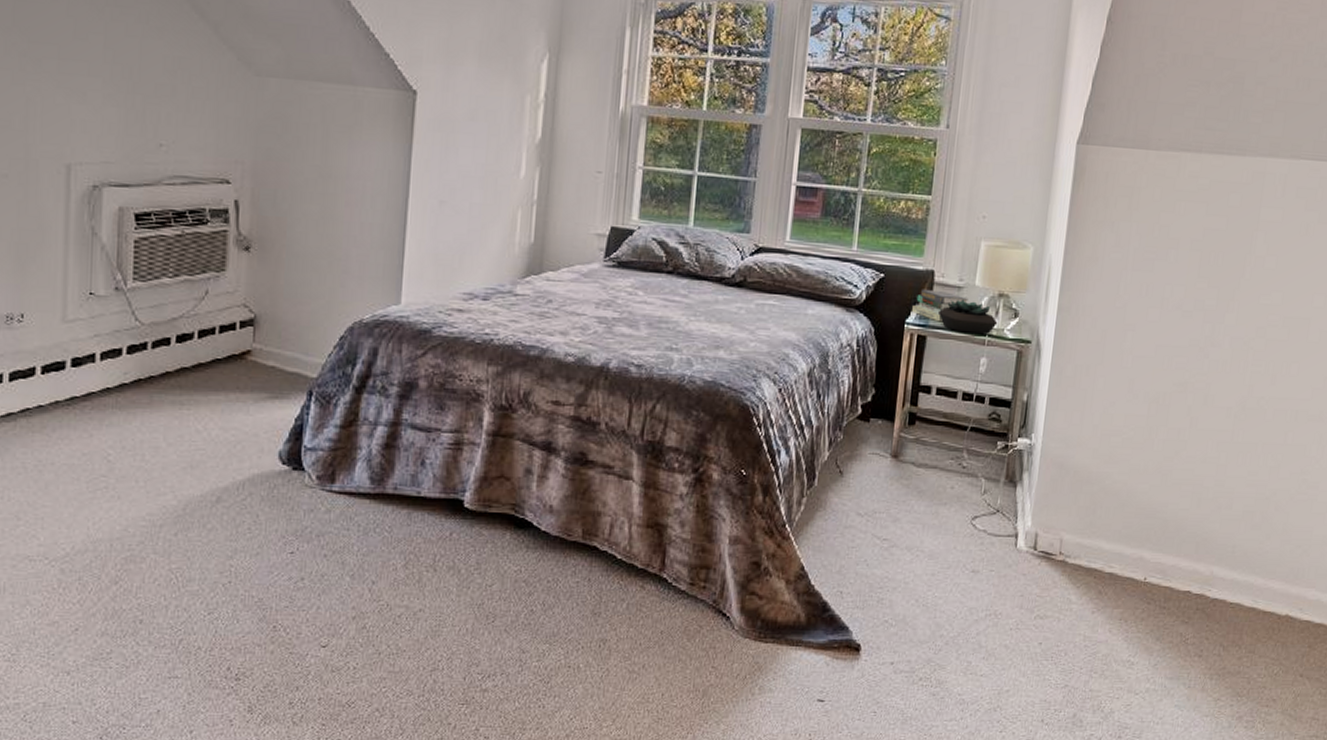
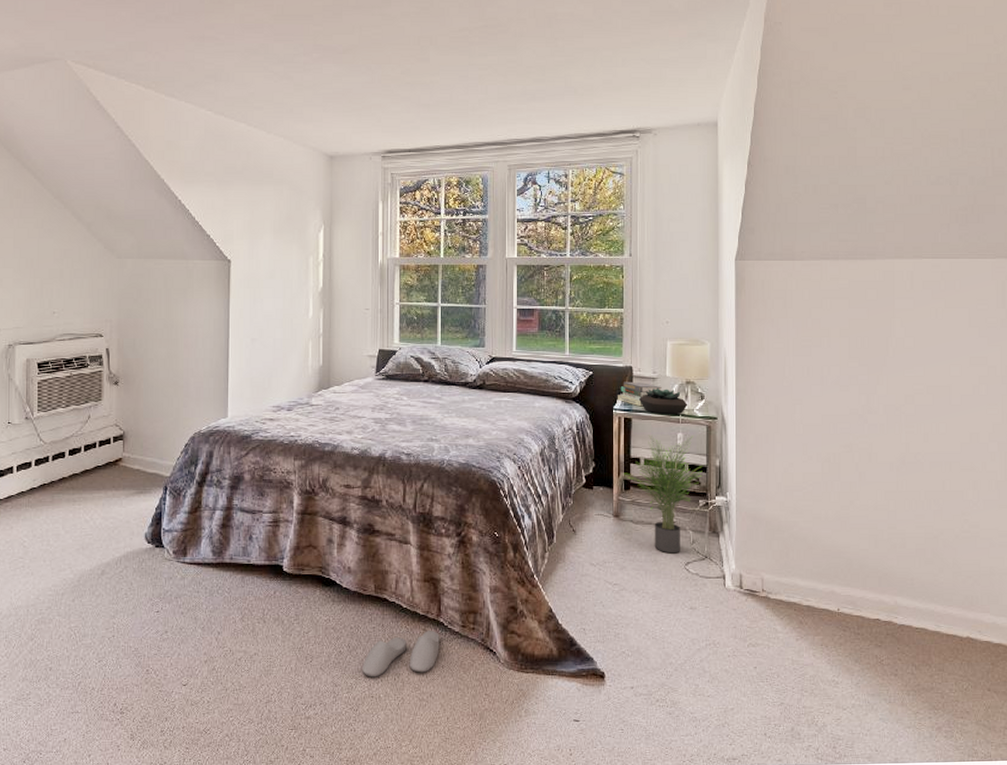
slippers: none [557,588,661,643] -> present [361,631,440,678]
potted plant: none [910,358,1007,505] -> present [624,435,703,554]

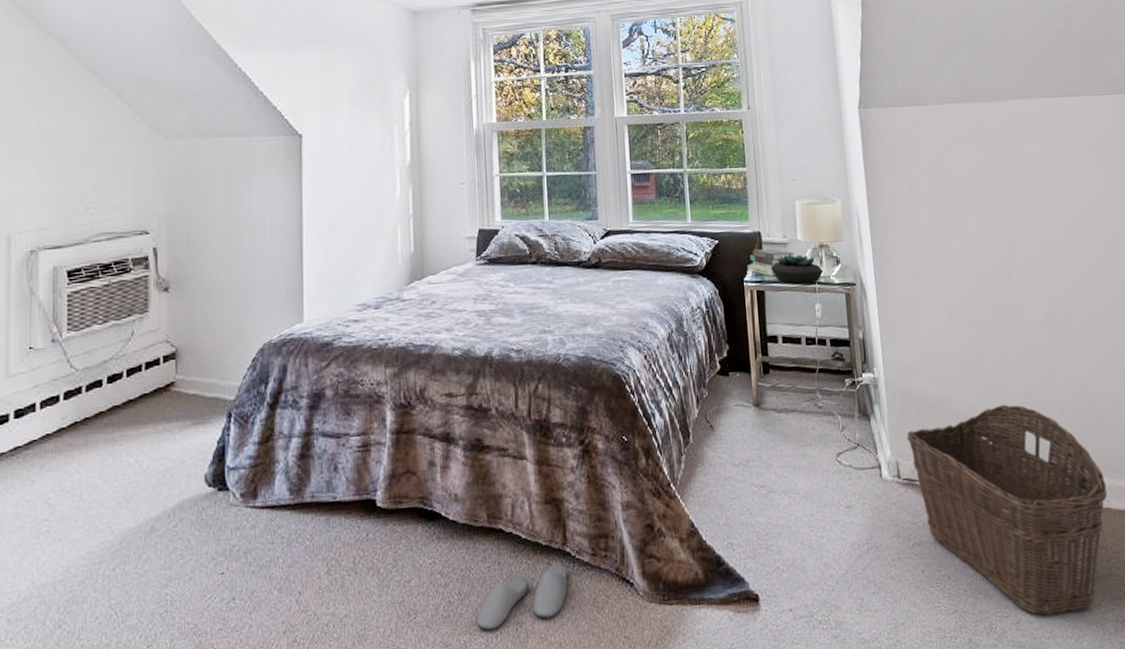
potted plant: present [624,435,703,554] -> none [761,306,846,445]
wicker basket: none [751,533,938,717] -> present [906,404,1107,616]

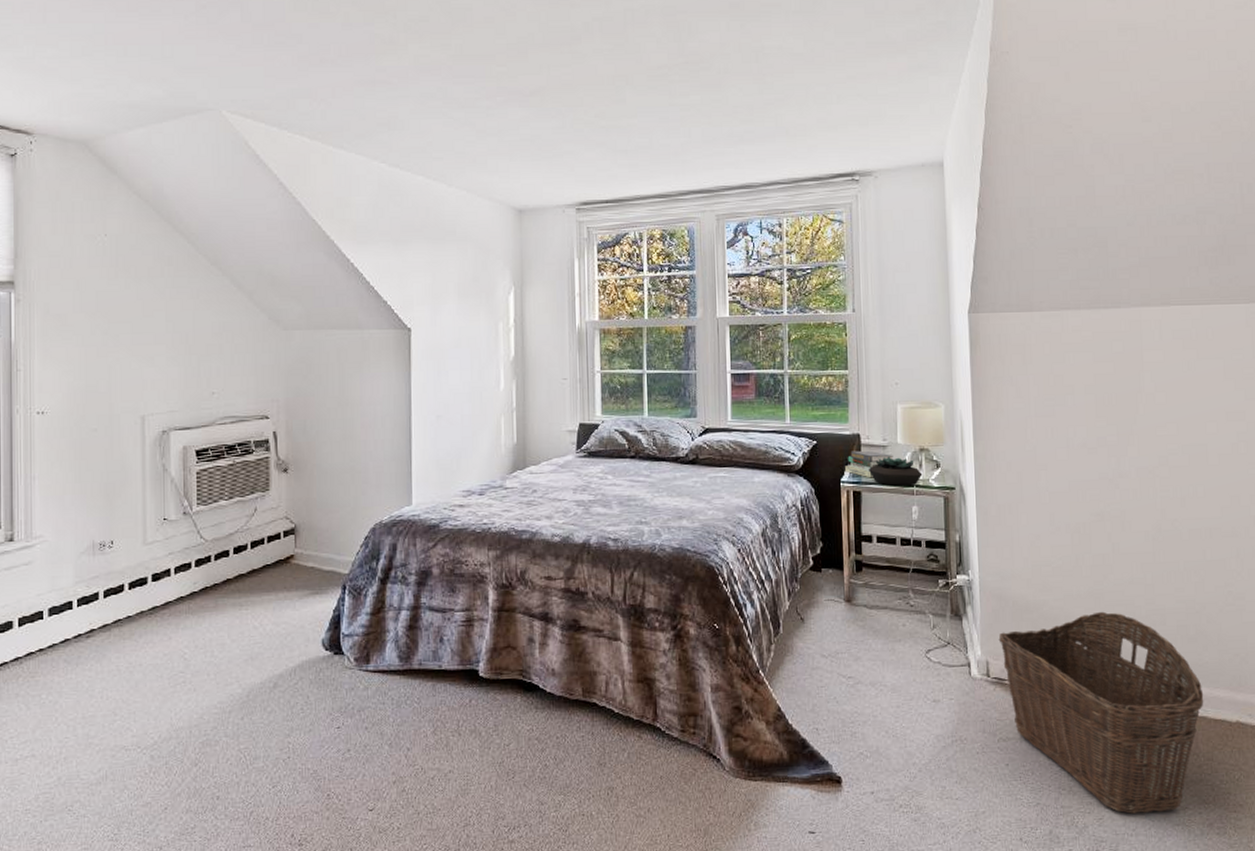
slippers: present [476,563,568,631] -> none [570,737,657,793]

